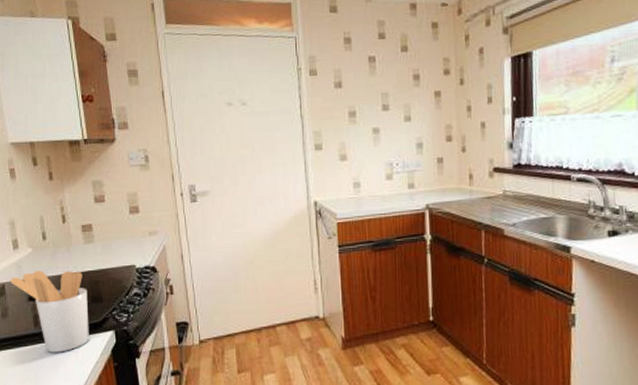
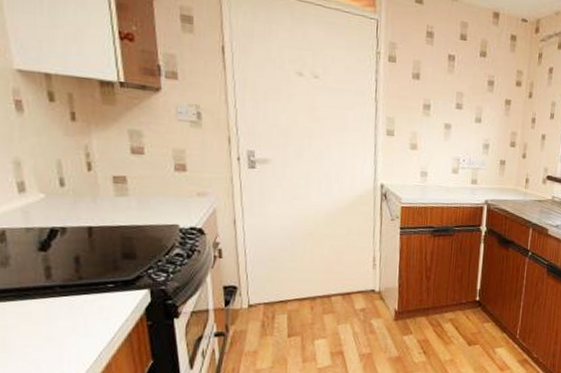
utensil holder: present [10,271,89,353] -> none [13,219,118,308]

